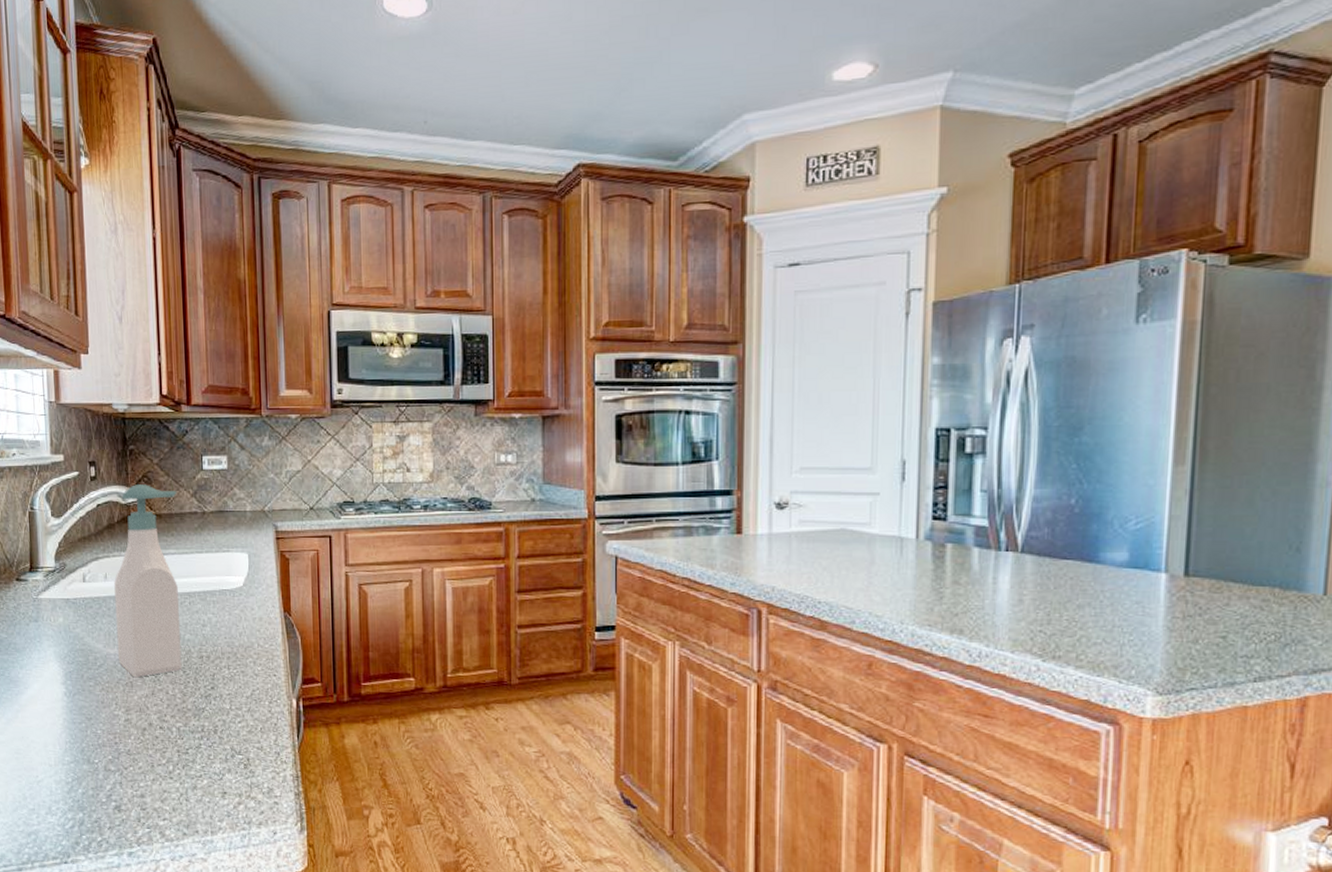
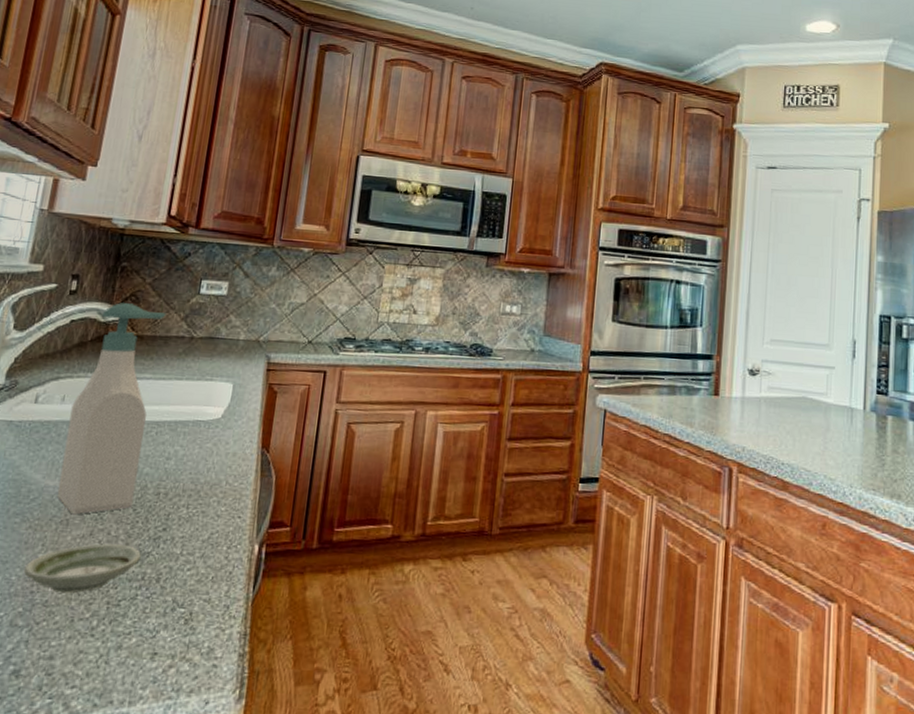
saucer: none [105,701,197,744] -> present [23,543,141,594]

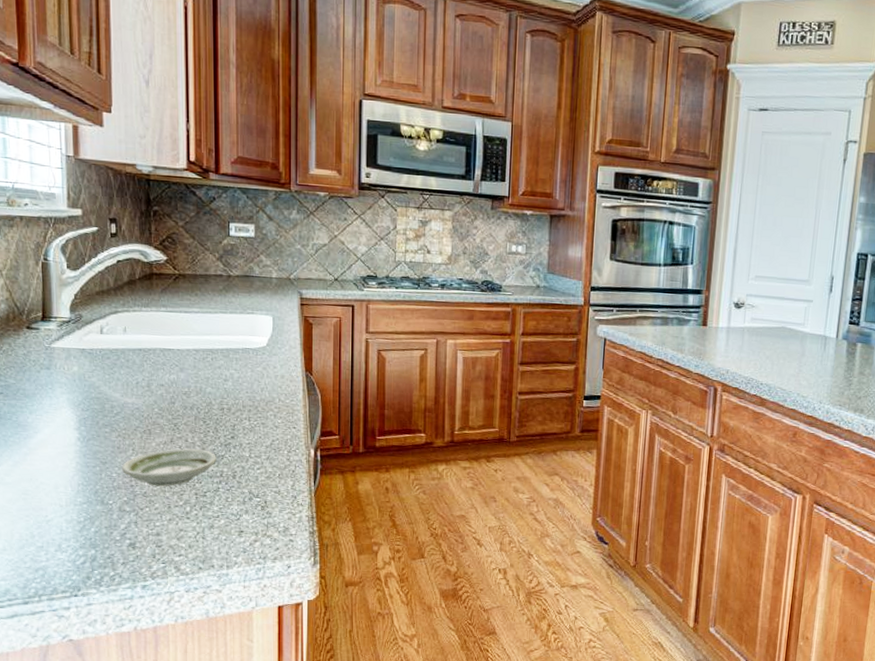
soap bottle: present [57,303,167,515] -> none [134,244,203,426]

